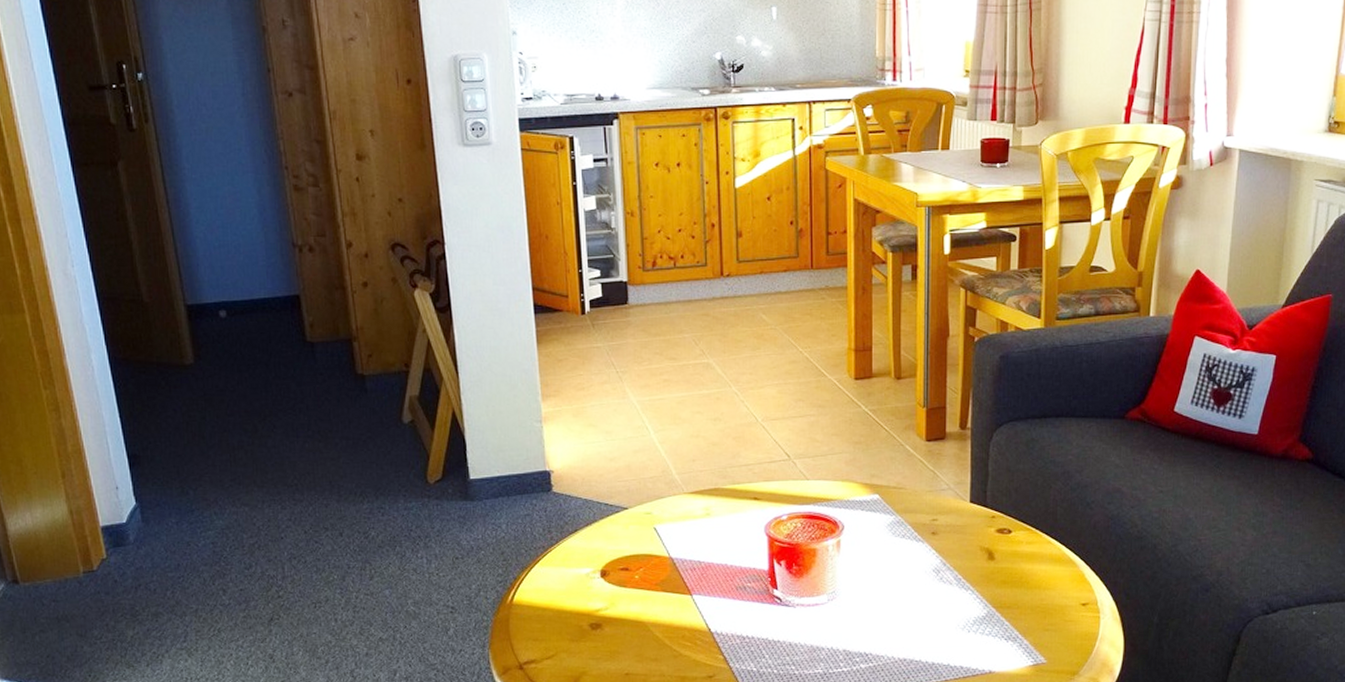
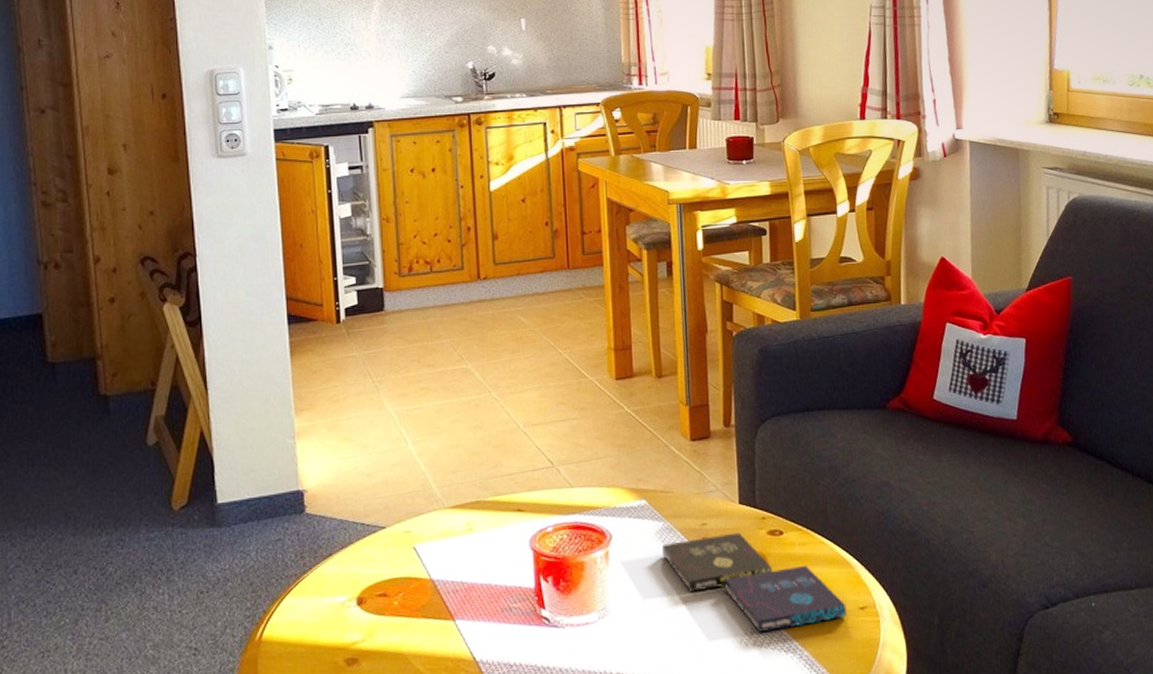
music album box set: none [893,529,1068,621] -> present [662,532,847,632]

